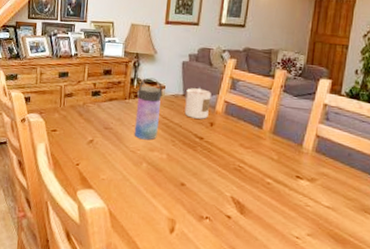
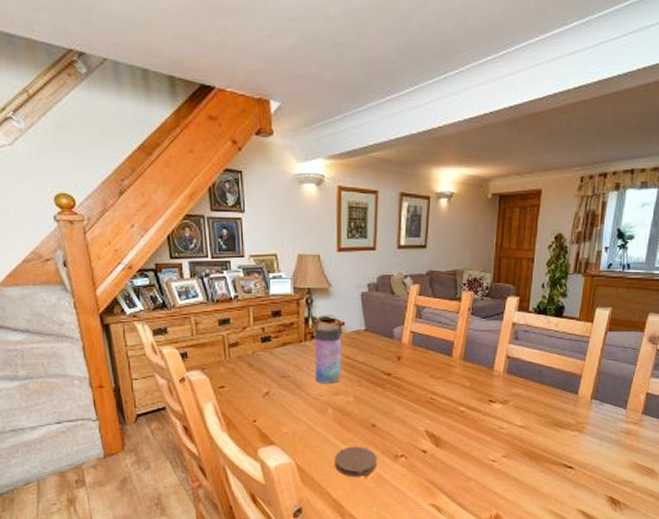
coaster: none [143,201,184,232] -> present [335,446,378,477]
candle: present [184,87,212,119] -> none [368,320,396,354]

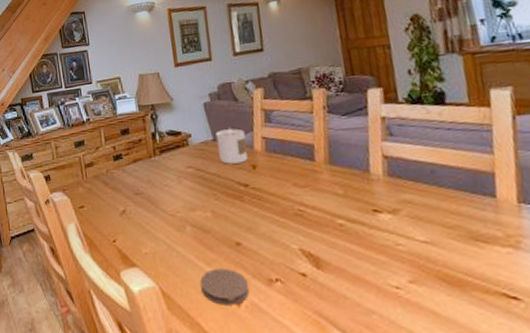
water bottle: present [314,314,342,384] -> none [162,127,195,200]
candle: none [368,320,396,354] -> present [215,128,248,164]

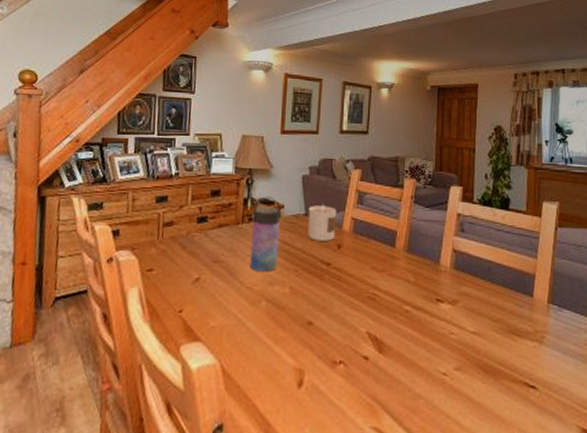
water bottle: none [162,127,195,200] -> present [249,196,281,272]
coaster: present [200,268,249,305] -> none [265,347,313,387]

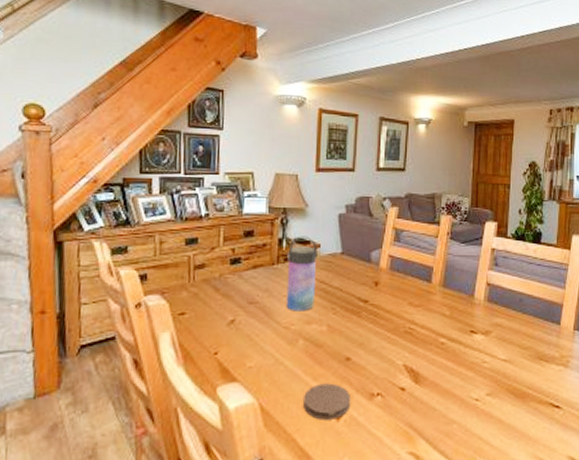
coaster: none [265,347,313,387] -> present [304,383,351,420]
candle: present [307,204,337,241] -> none [345,242,374,279]

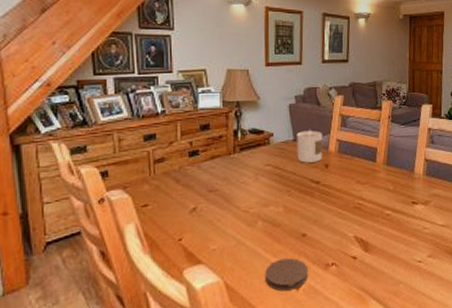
water bottle: present [286,236,318,311] -> none [243,126,271,196]
candle: none [345,242,374,279] -> present [296,129,323,163]

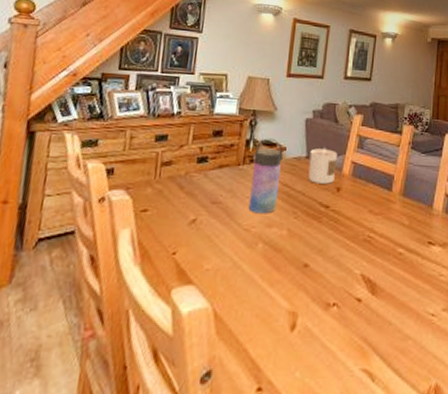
water bottle: none [243,126,271,196] -> present [248,138,283,214]
coaster: present [265,258,309,291] -> none [258,290,307,330]

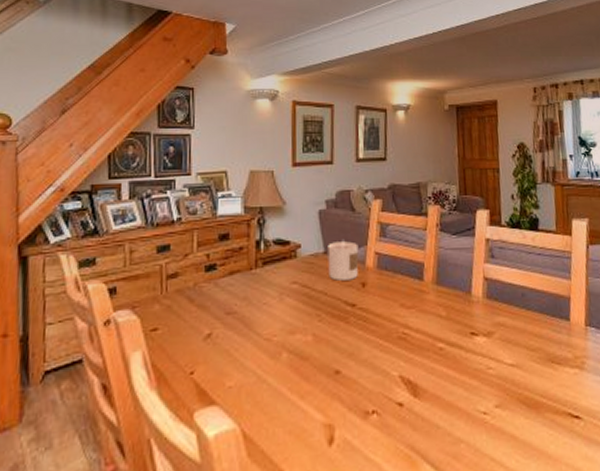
water bottle: present [248,138,283,214] -> none [266,236,298,321]

